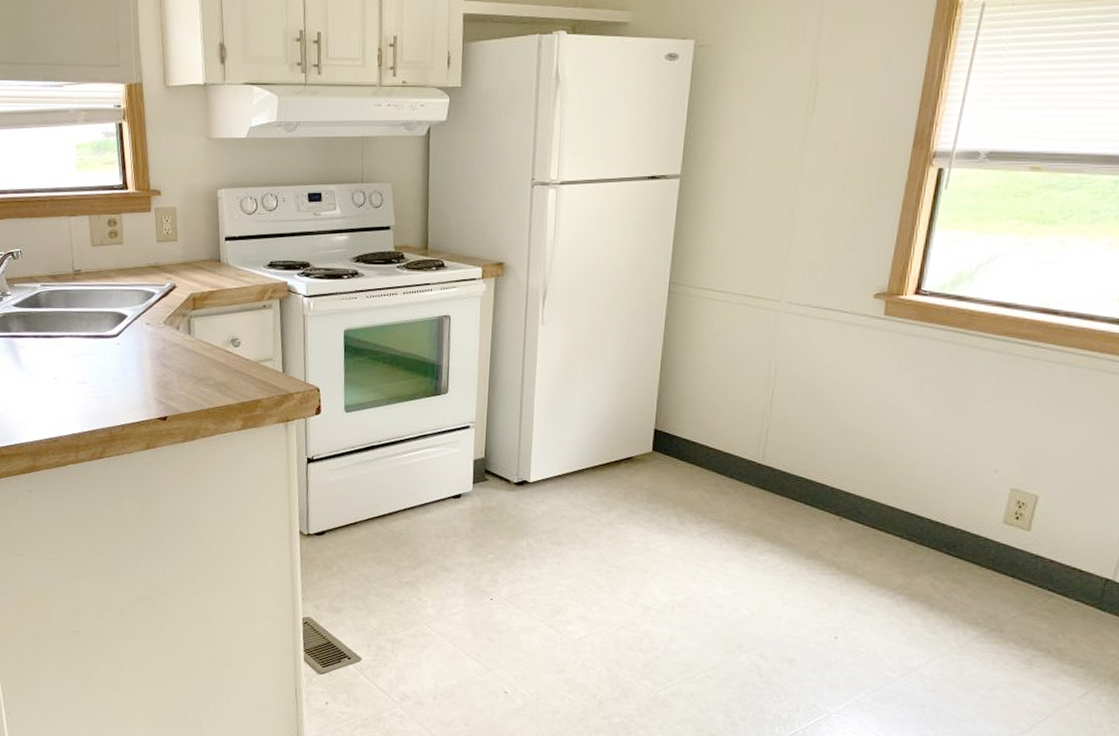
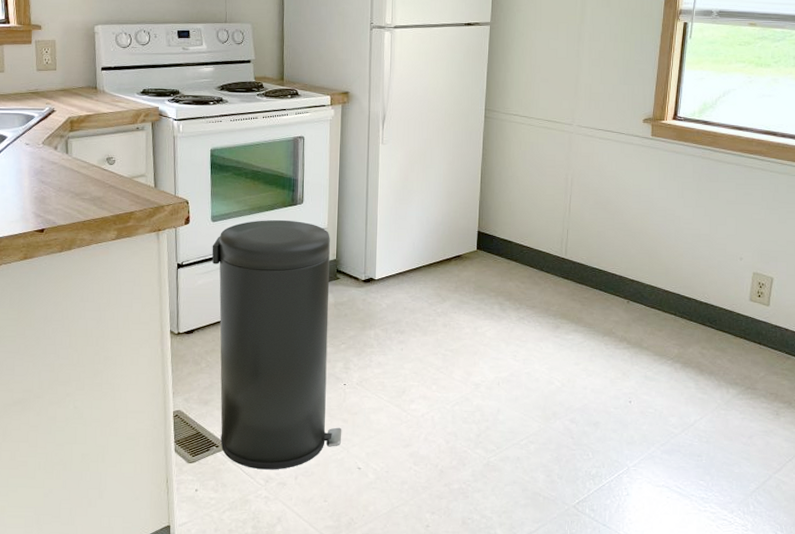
pedal bin: none [345,411,487,688] -> present [212,219,342,470]

